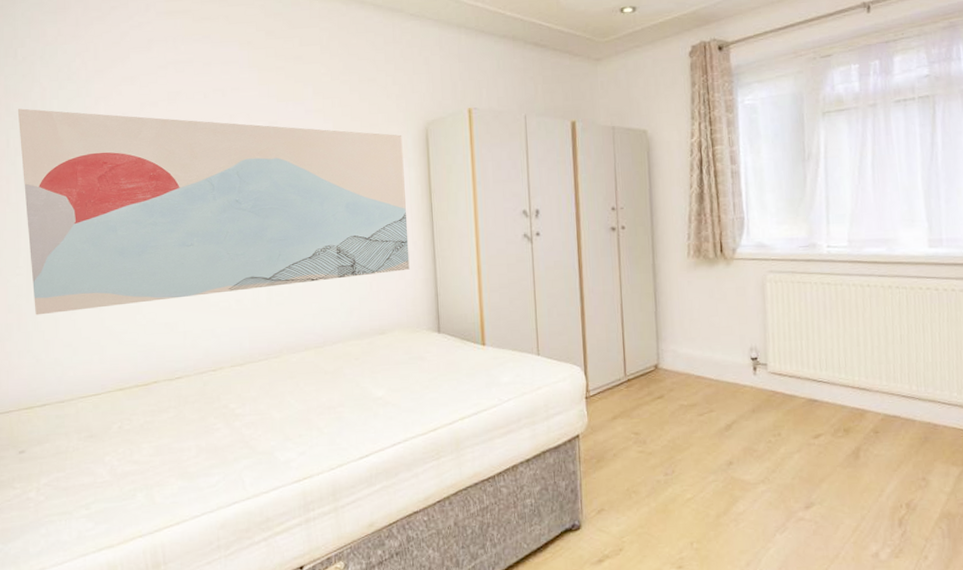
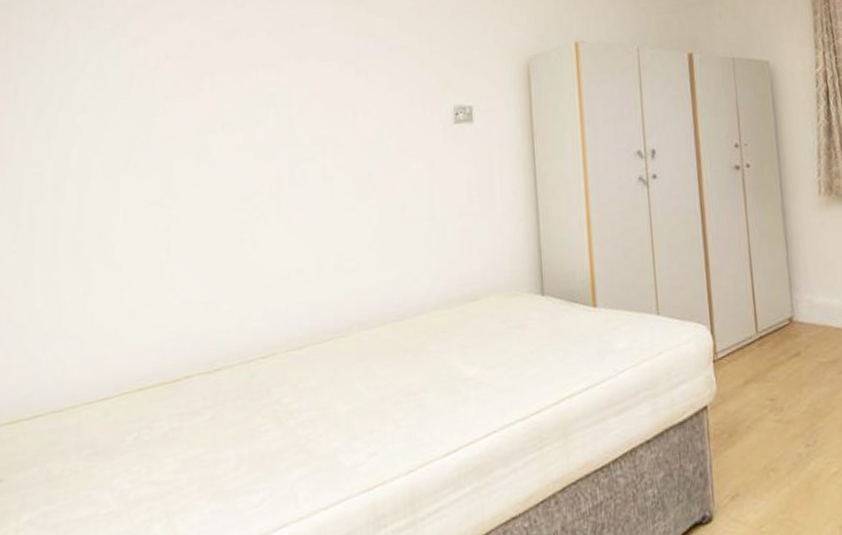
wall art: present [17,108,410,315] -> none [32,52,508,302]

